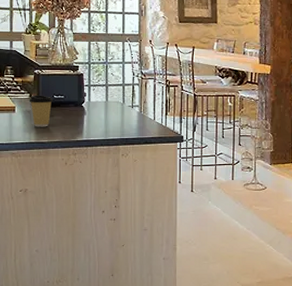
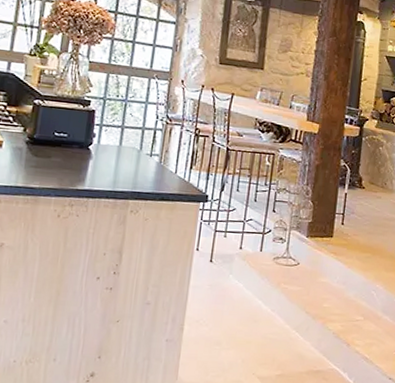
coffee cup: present [29,95,53,127] -> none [21,129,53,170]

